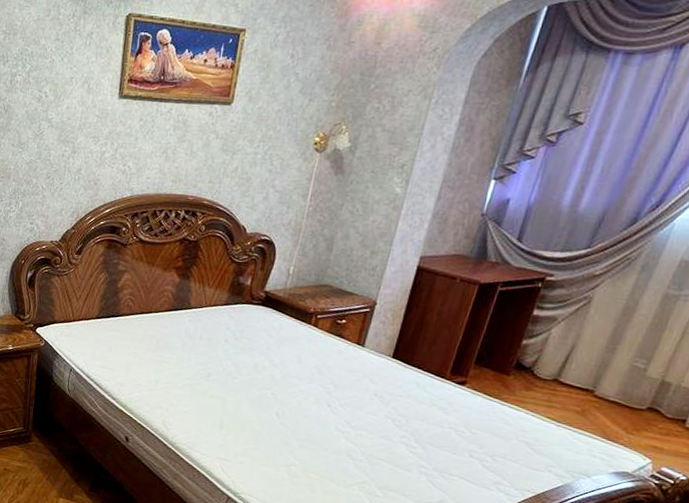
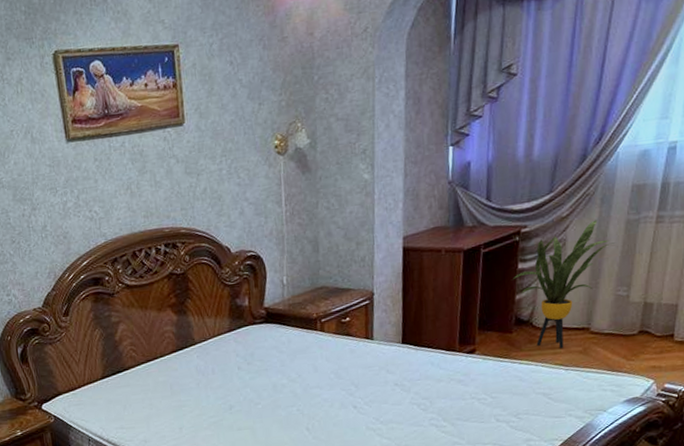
house plant: none [524,285,646,404] -> present [513,220,616,348]

